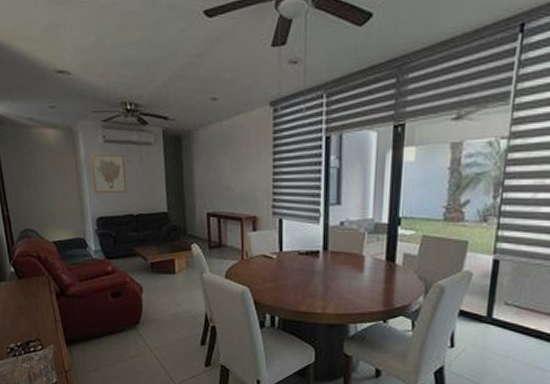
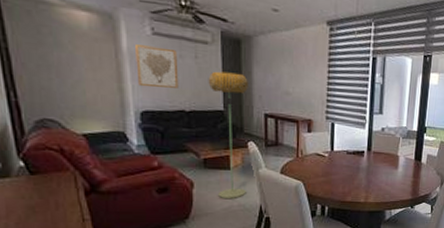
floor lamp: none [152,172,191,306] -> present [208,71,248,200]

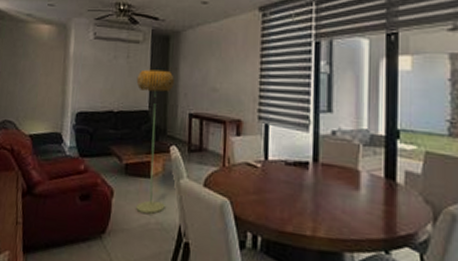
wall art: present [135,44,179,88] -> none [78,49,112,89]

